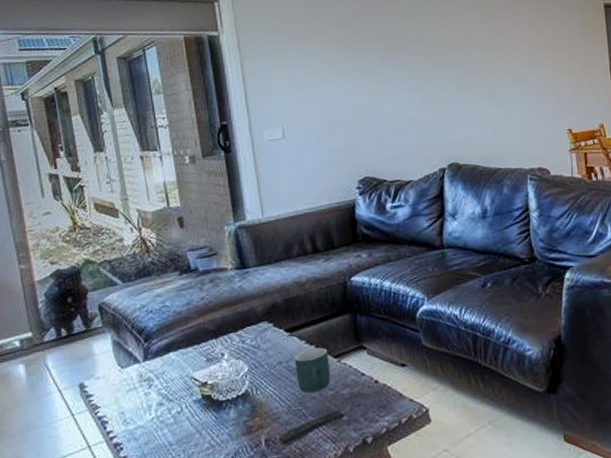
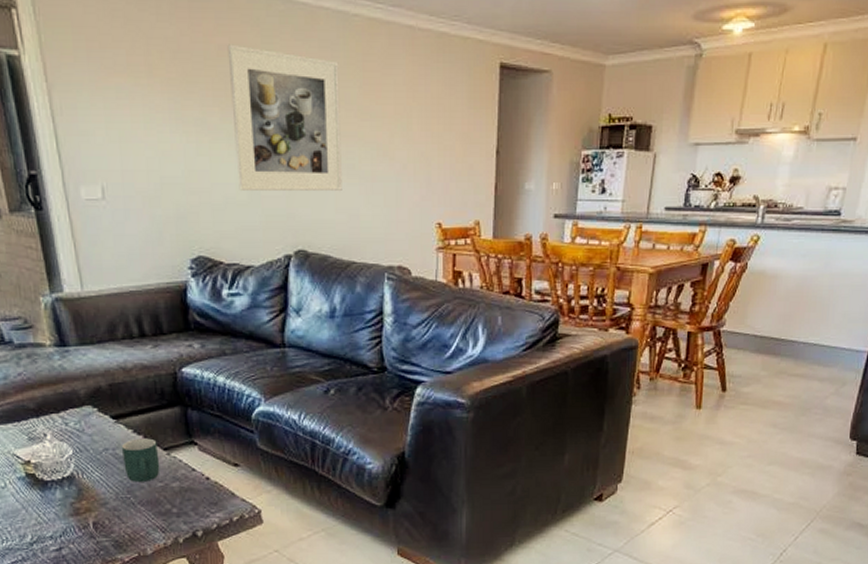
remote control: present [277,410,346,447] -> none [106,502,176,531]
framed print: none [386,10,485,120] -> present [227,44,342,191]

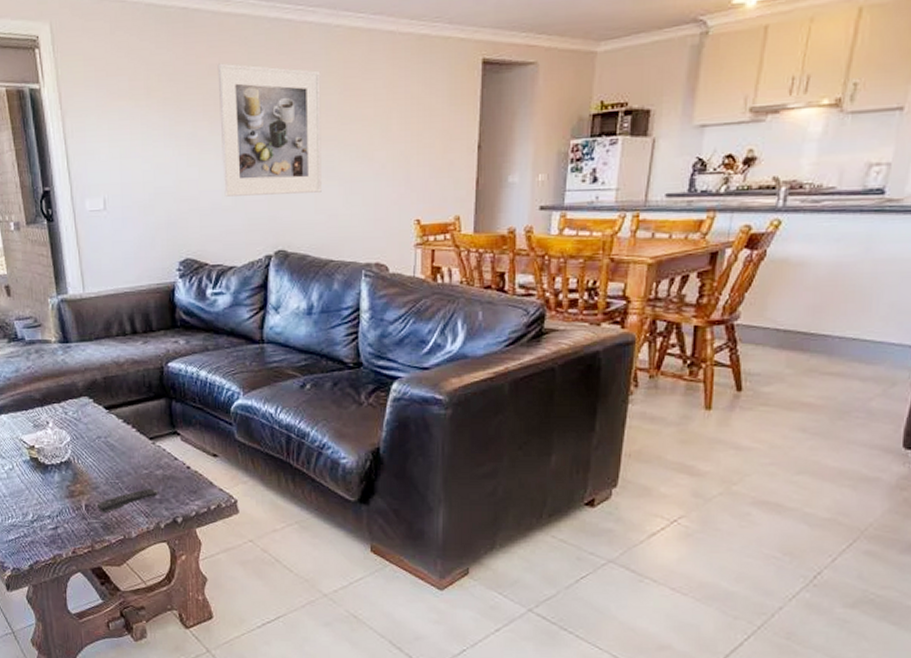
remote control: none [106,502,176,531] -> present [96,489,159,514]
mug: present [121,438,160,482] -> none [112,428,146,469]

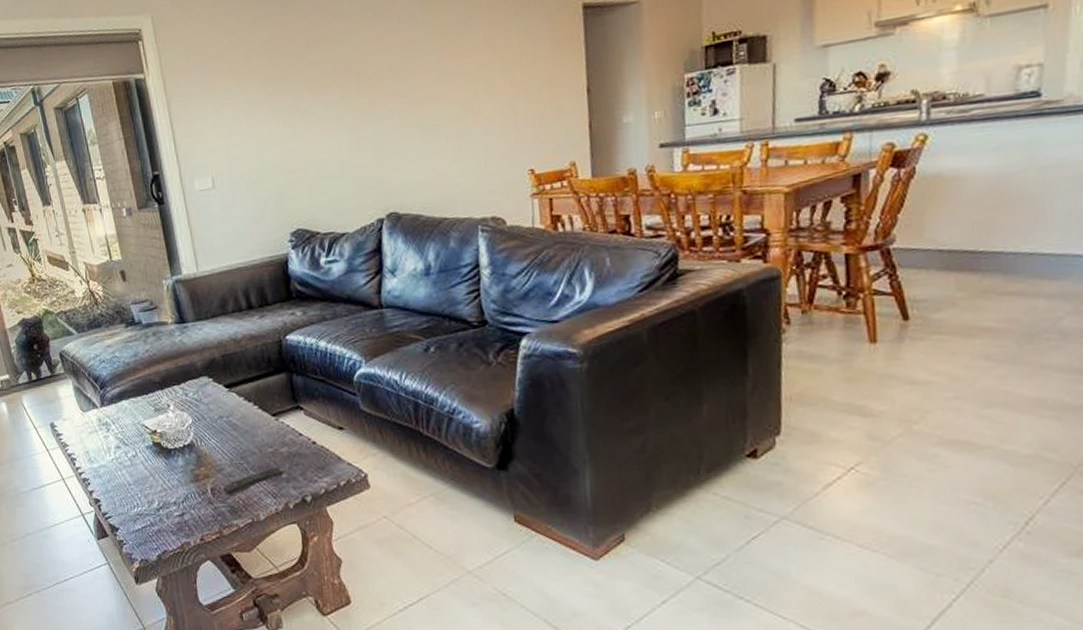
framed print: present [217,63,322,197] -> none [315,32,430,164]

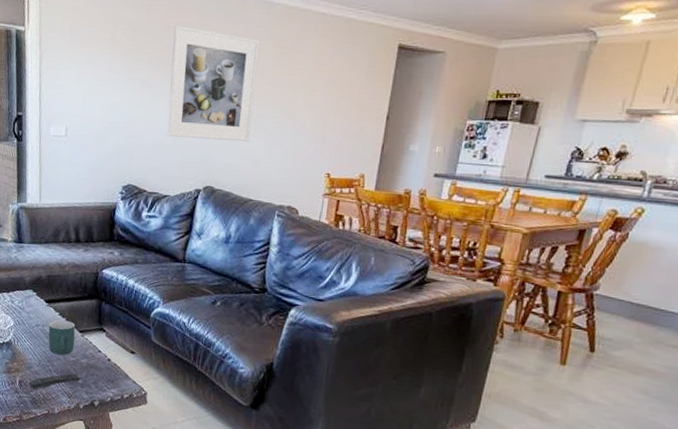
mug: none [234,405,270,448] -> present [48,320,75,355]
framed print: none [315,32,430,164] -> present [167,25,260,141]

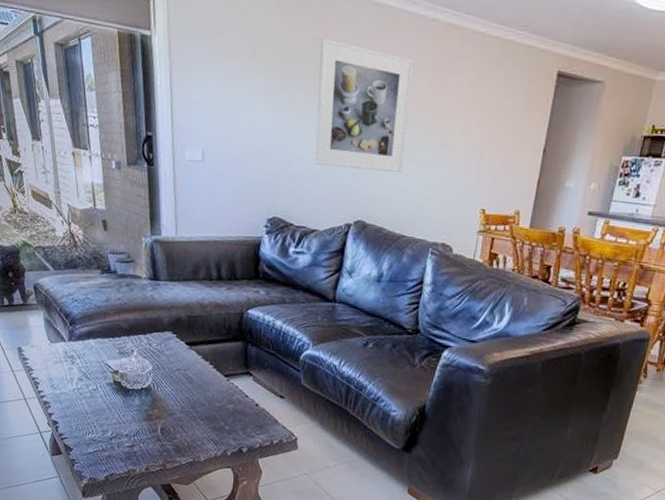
remote control: present [28,373,82,391] -> none [171,420,229,438]
mug: present [48,320,75,355] -> none [190,364,220,401]

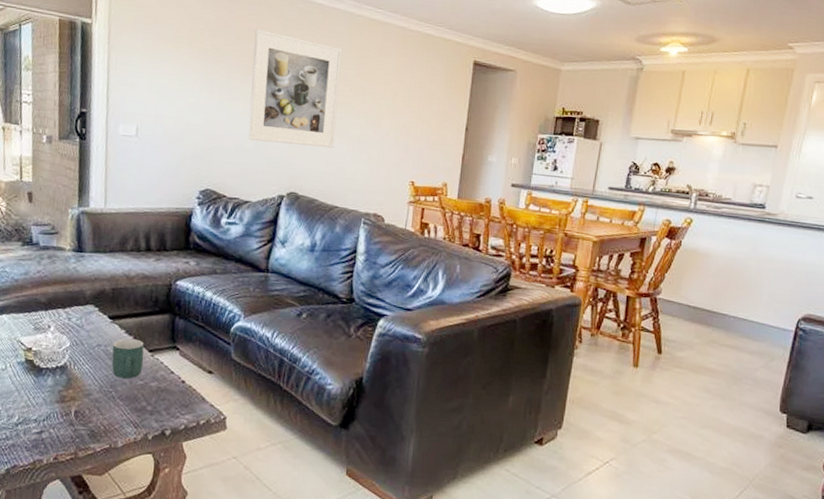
mug: none [190,364,220,401] -> present [111,338,144,379]

